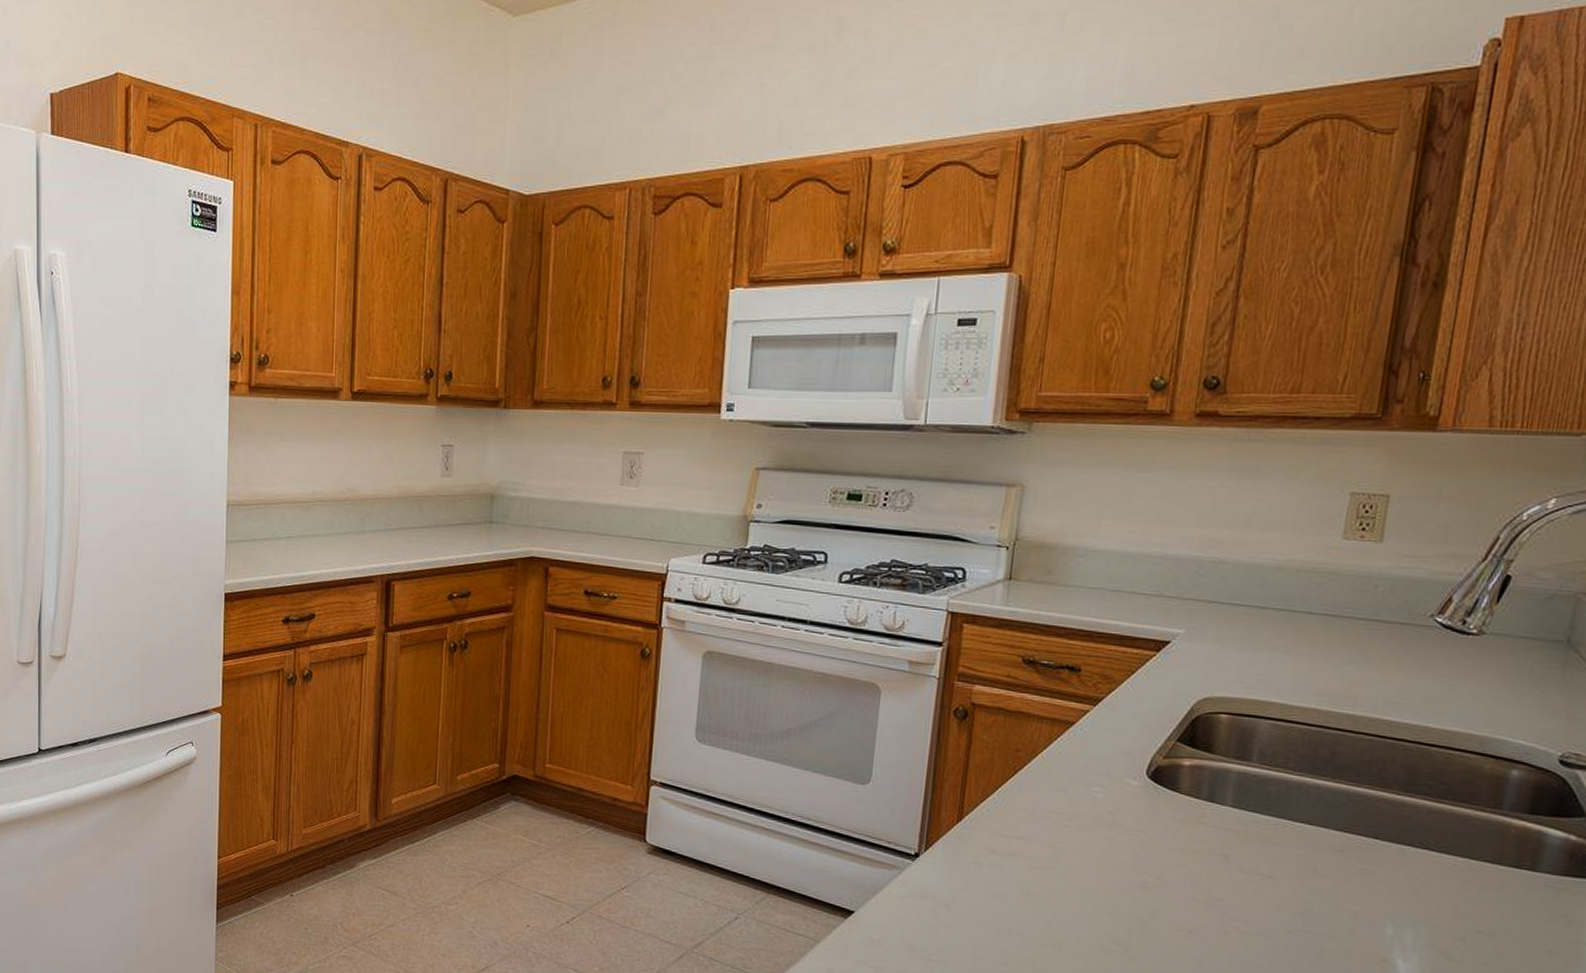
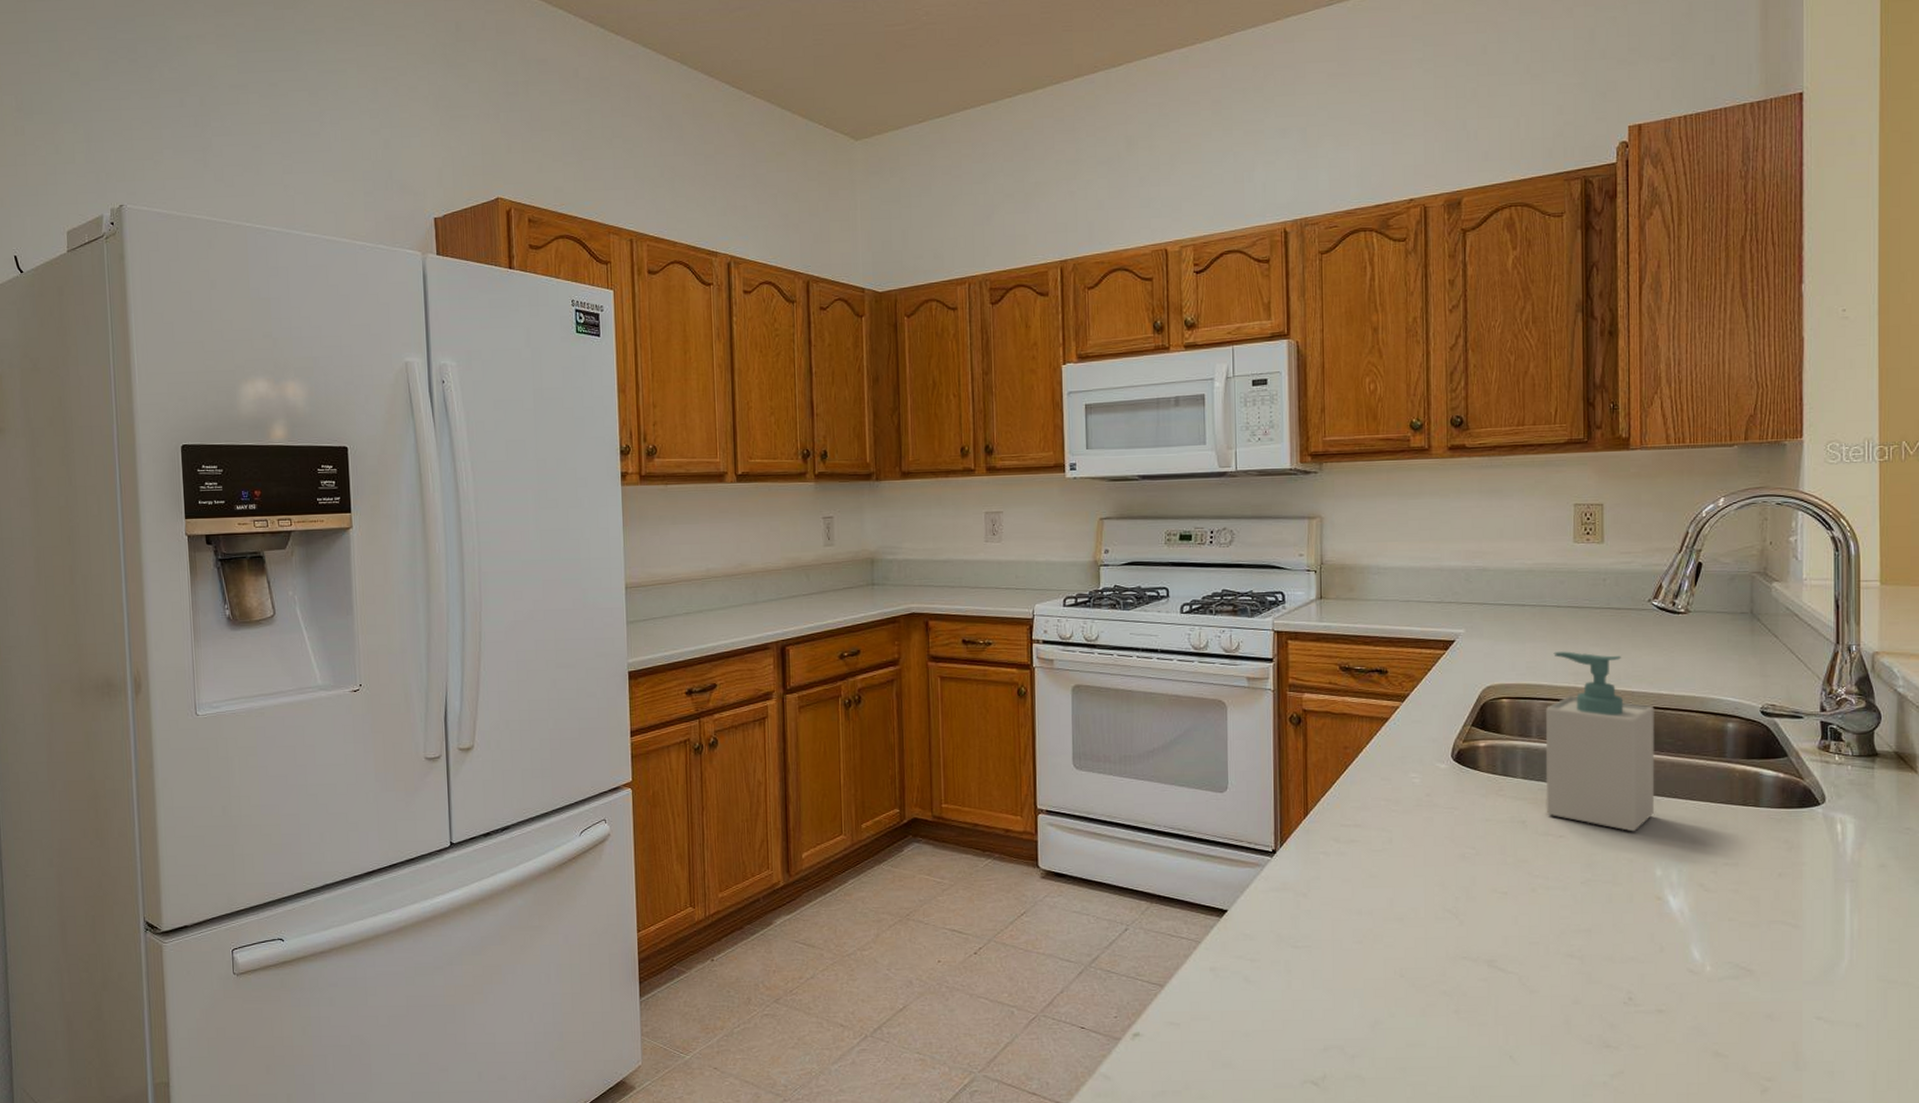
soap bottle: none [1256,665,1417,882] -> present [1545,651,1655,832]

